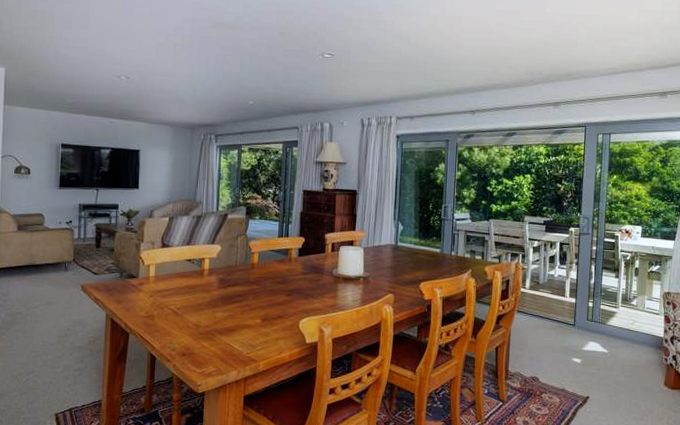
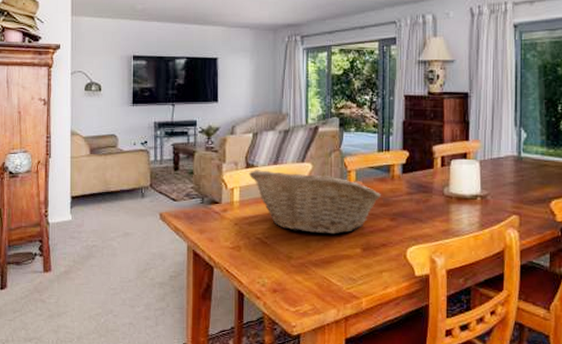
fruit basket: none [164,249,280,307] -> present [249,170,382,235]

